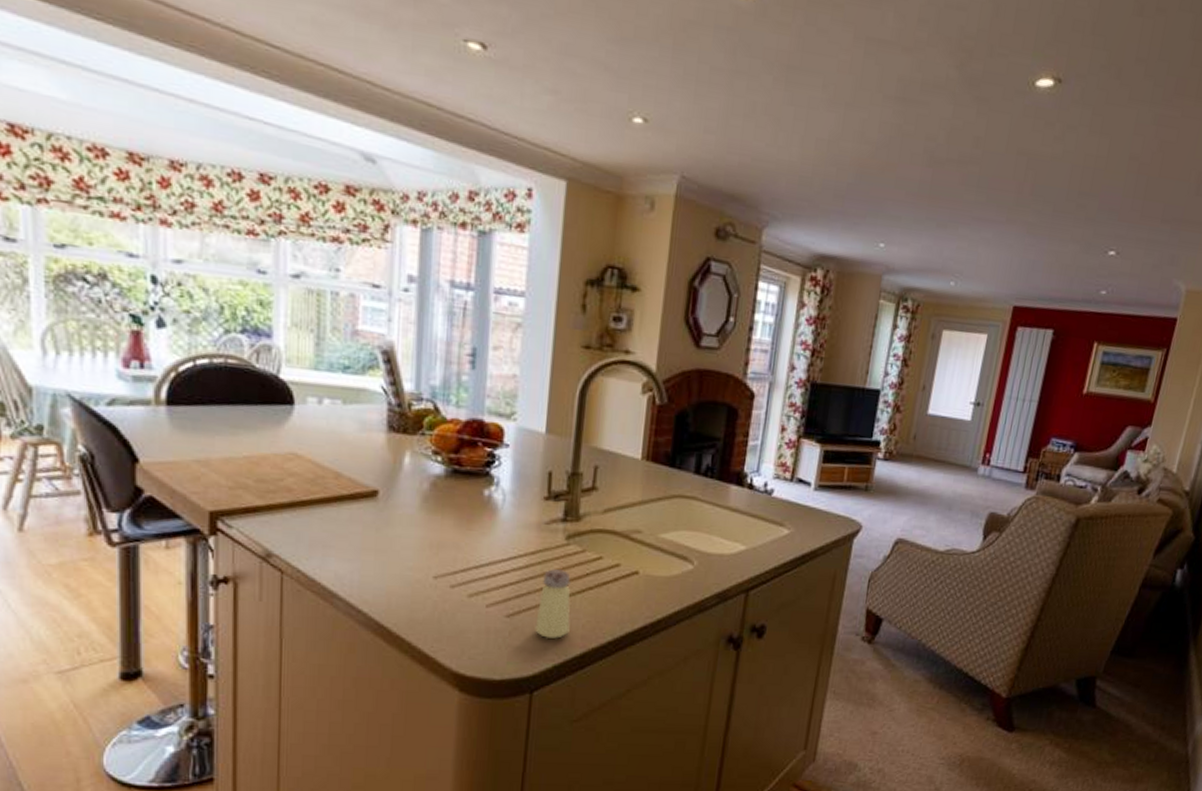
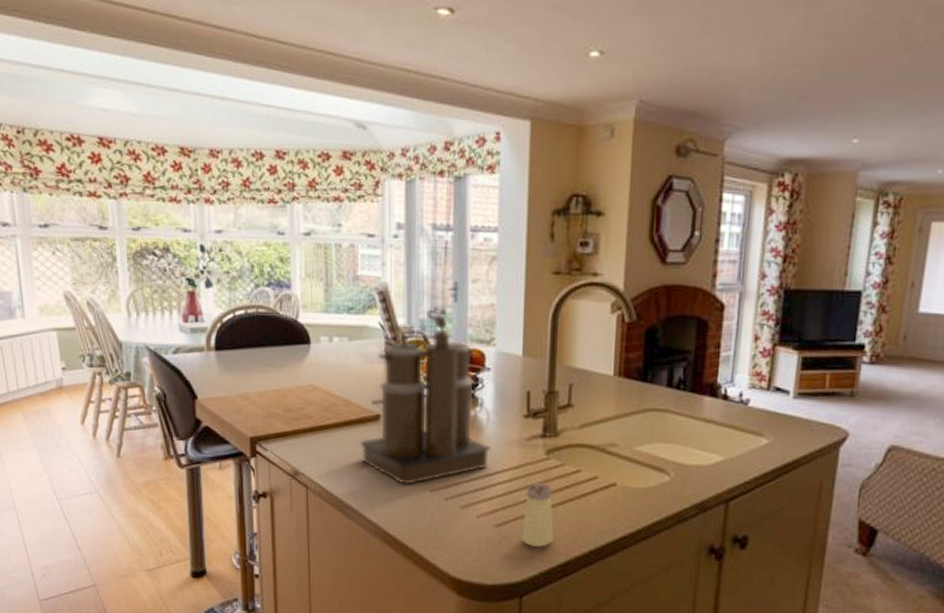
coffee maker: none [351,372,505,570] -> present [360,306,490,485]

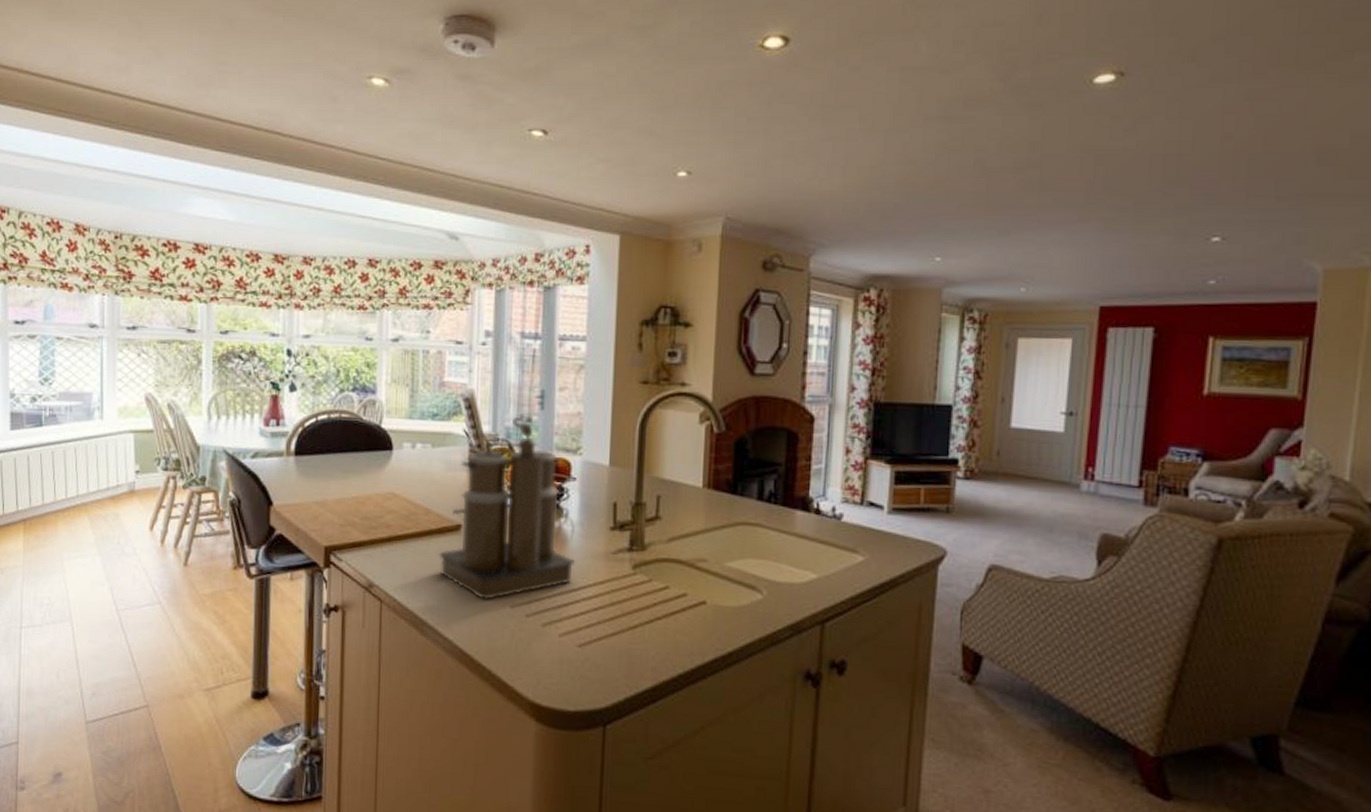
saltshaker: present [521,481,553,547] -> none [606,598,640,670]

